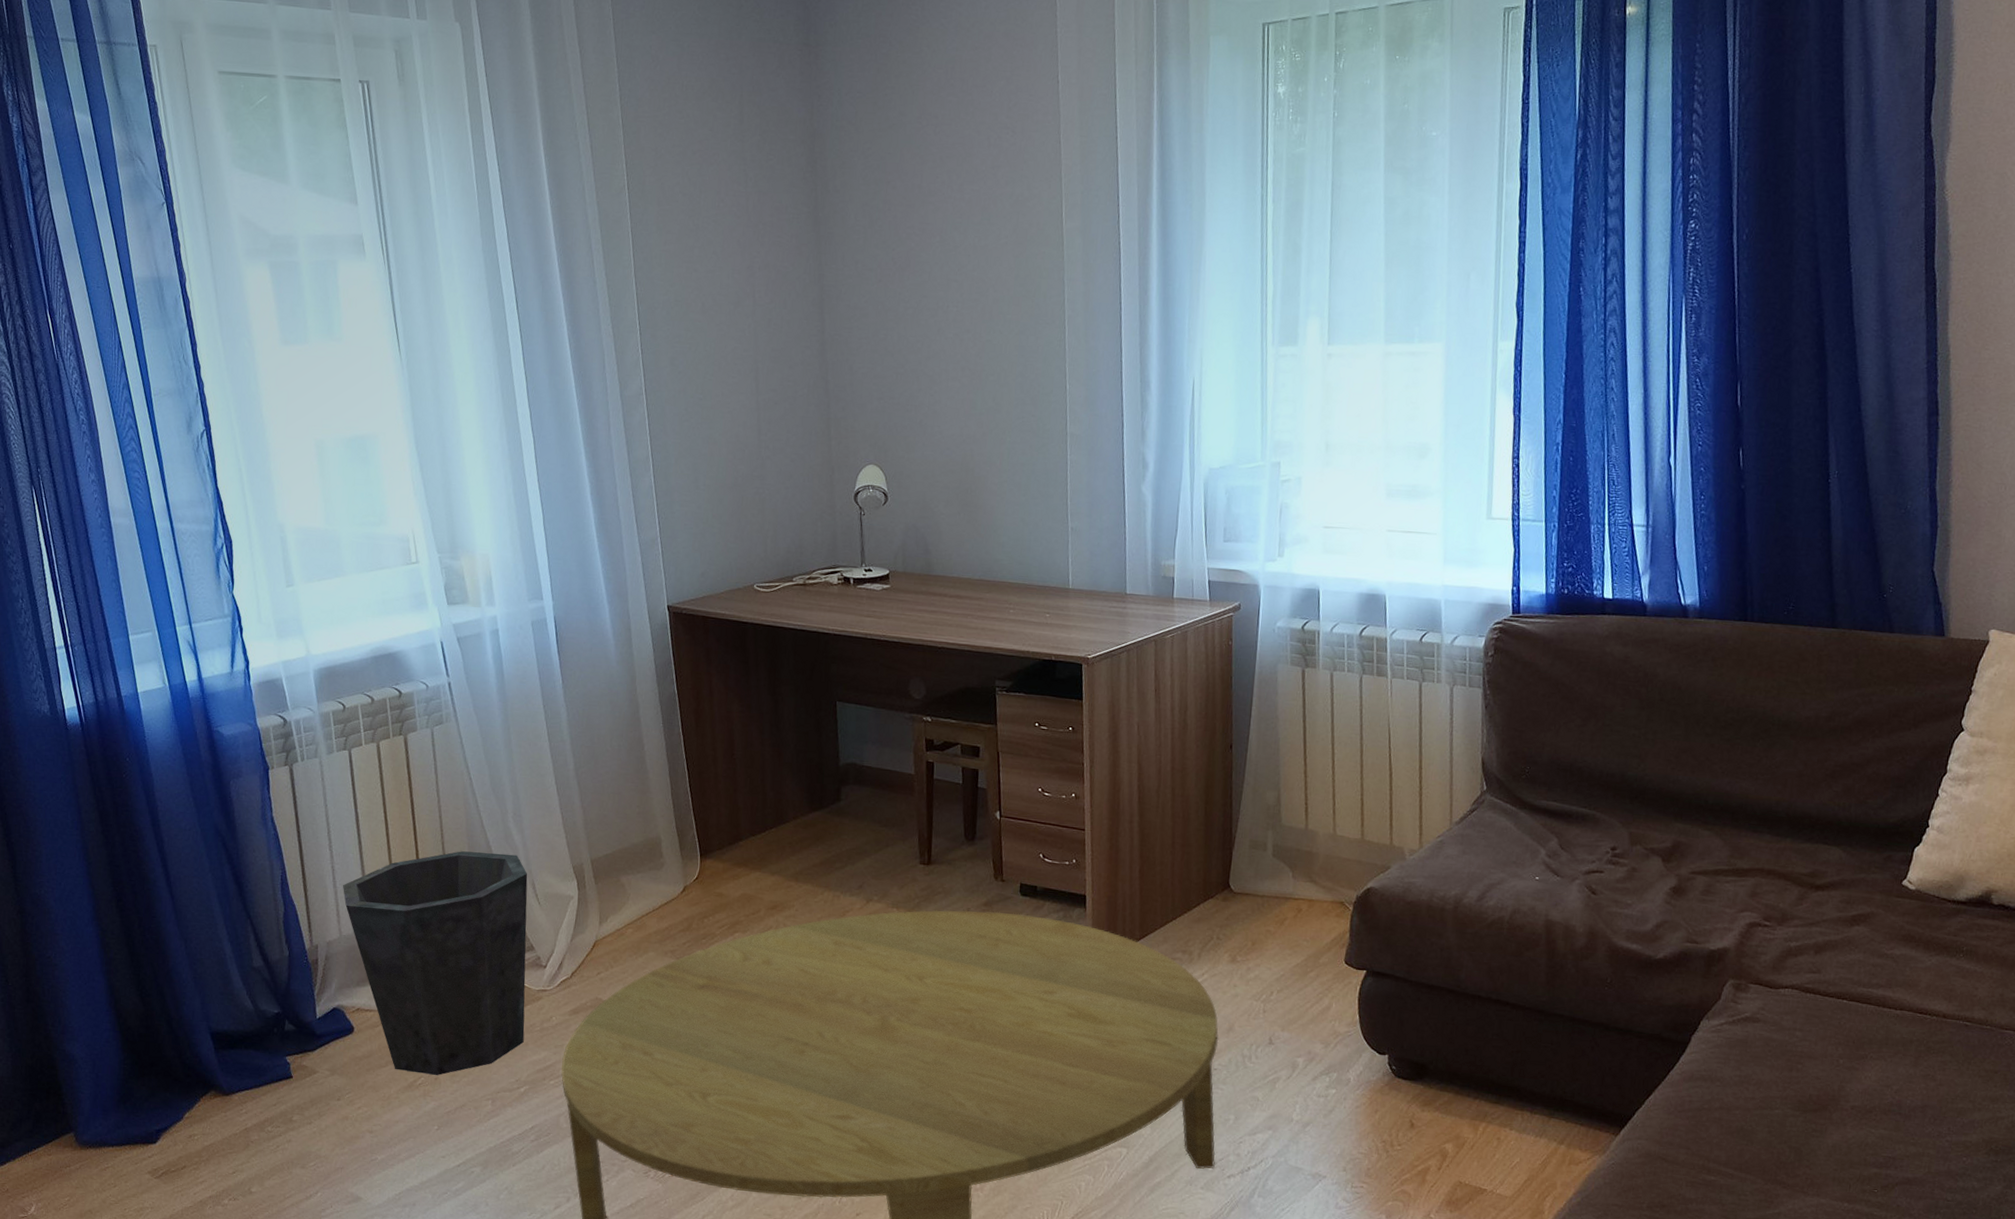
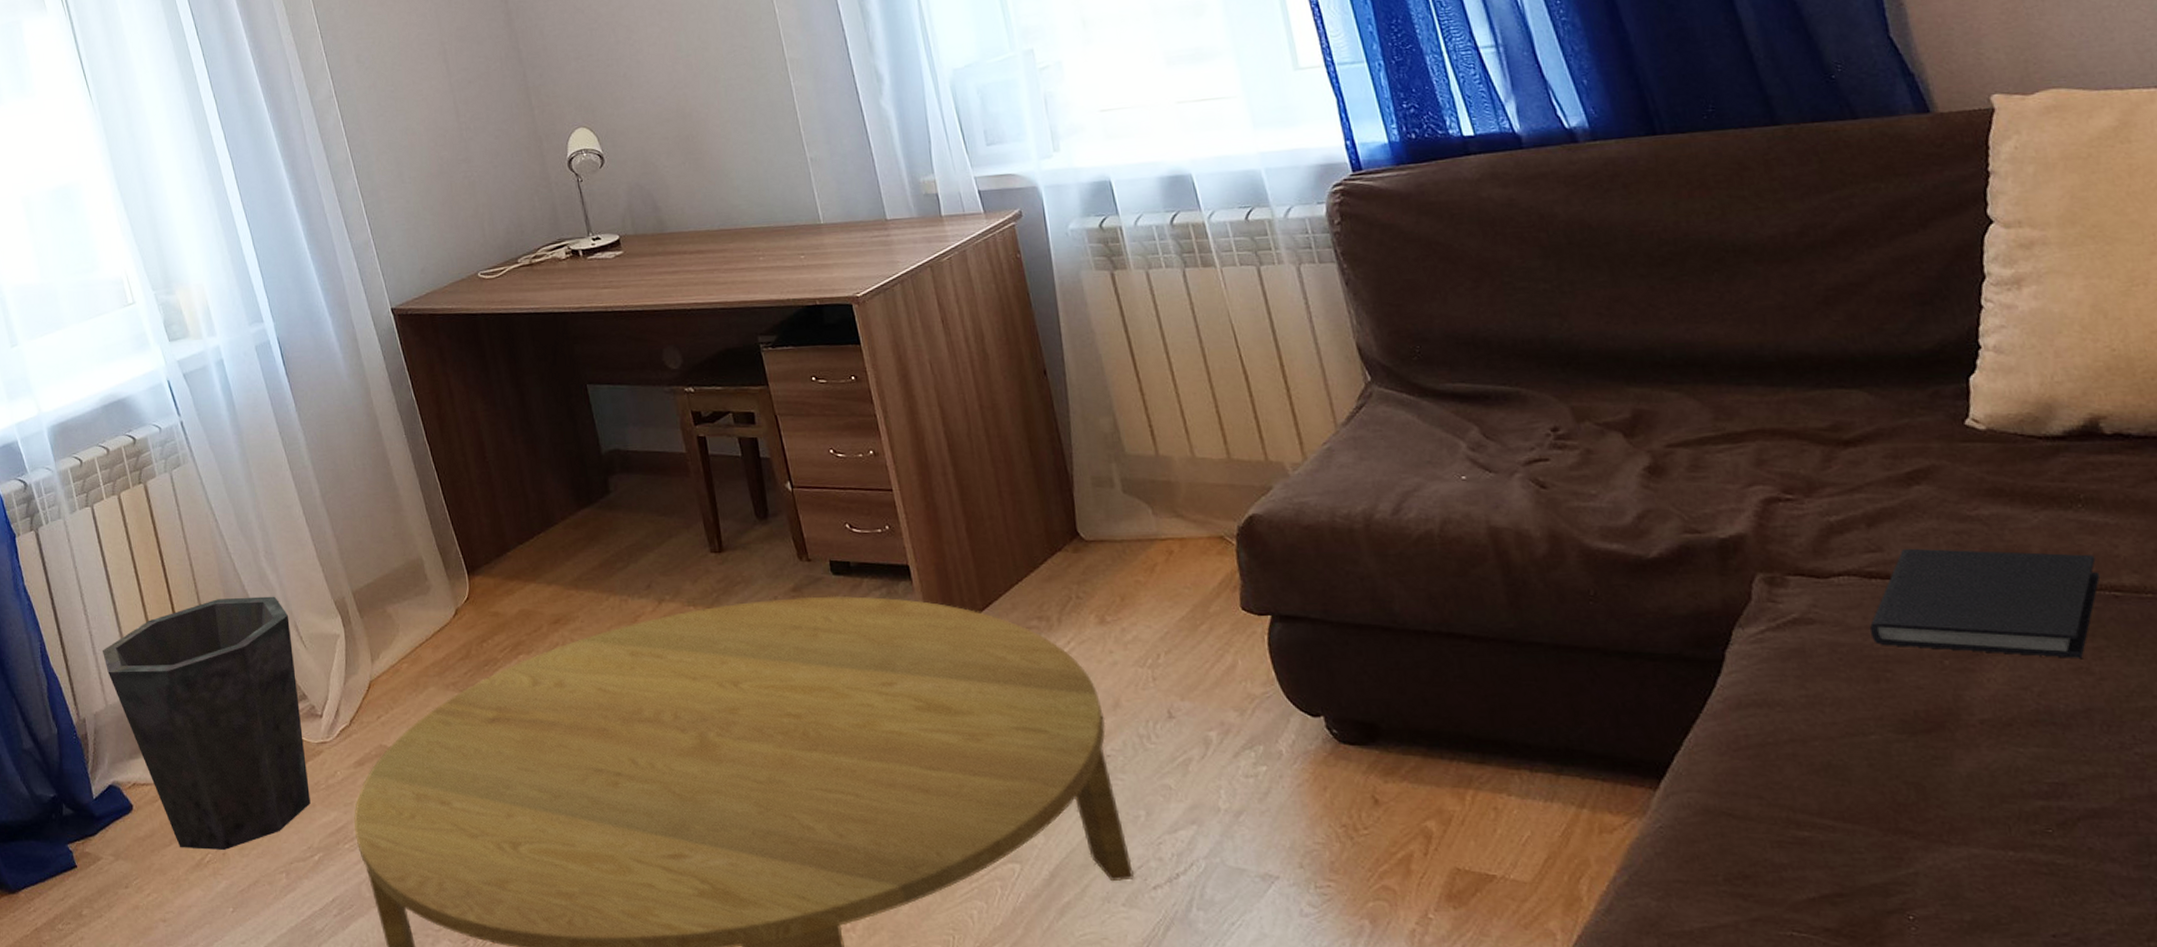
diary: none [1796,973,1961,1068] -> present [1870,548,2101,658]

